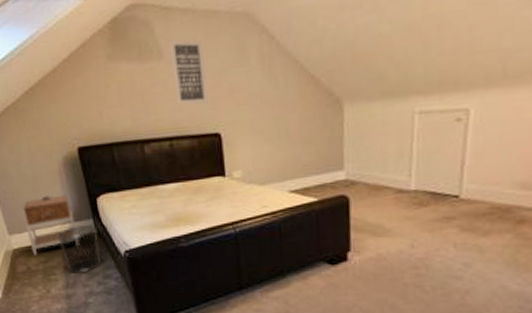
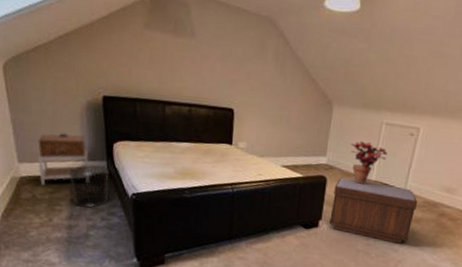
wall art: present [169,39,208,106] -> none [200,24,230,82]
bench: none [360,192,482,269] -> present [328,177,418,244]
potted plant: none [374,141,427,196] -> present [350,141,388,183]

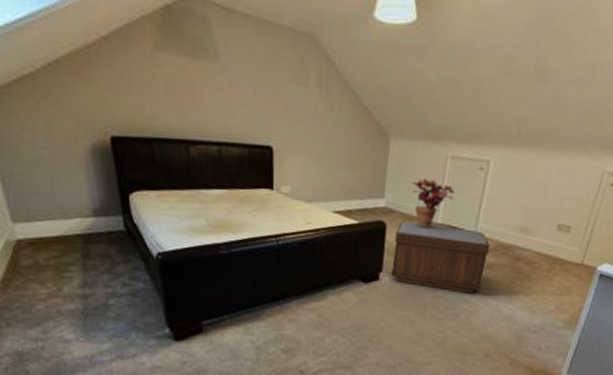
nightstand: present [37,133,90,186] -> none [34,184,104,249]
waste bin: present [68,164,109,209] -> none [76,221,128,274]

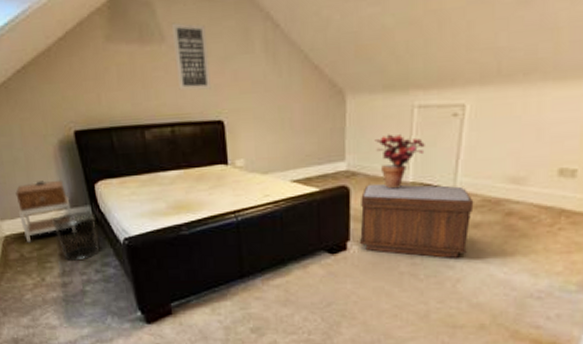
nightstand: none [34,184,104,249] -> present [15,180,76,243]
waste bin: none [76,221,128,274] -> present [52,210,99,262]
wall art: none [227,43,263,114] -> present [171,22,211,91]

